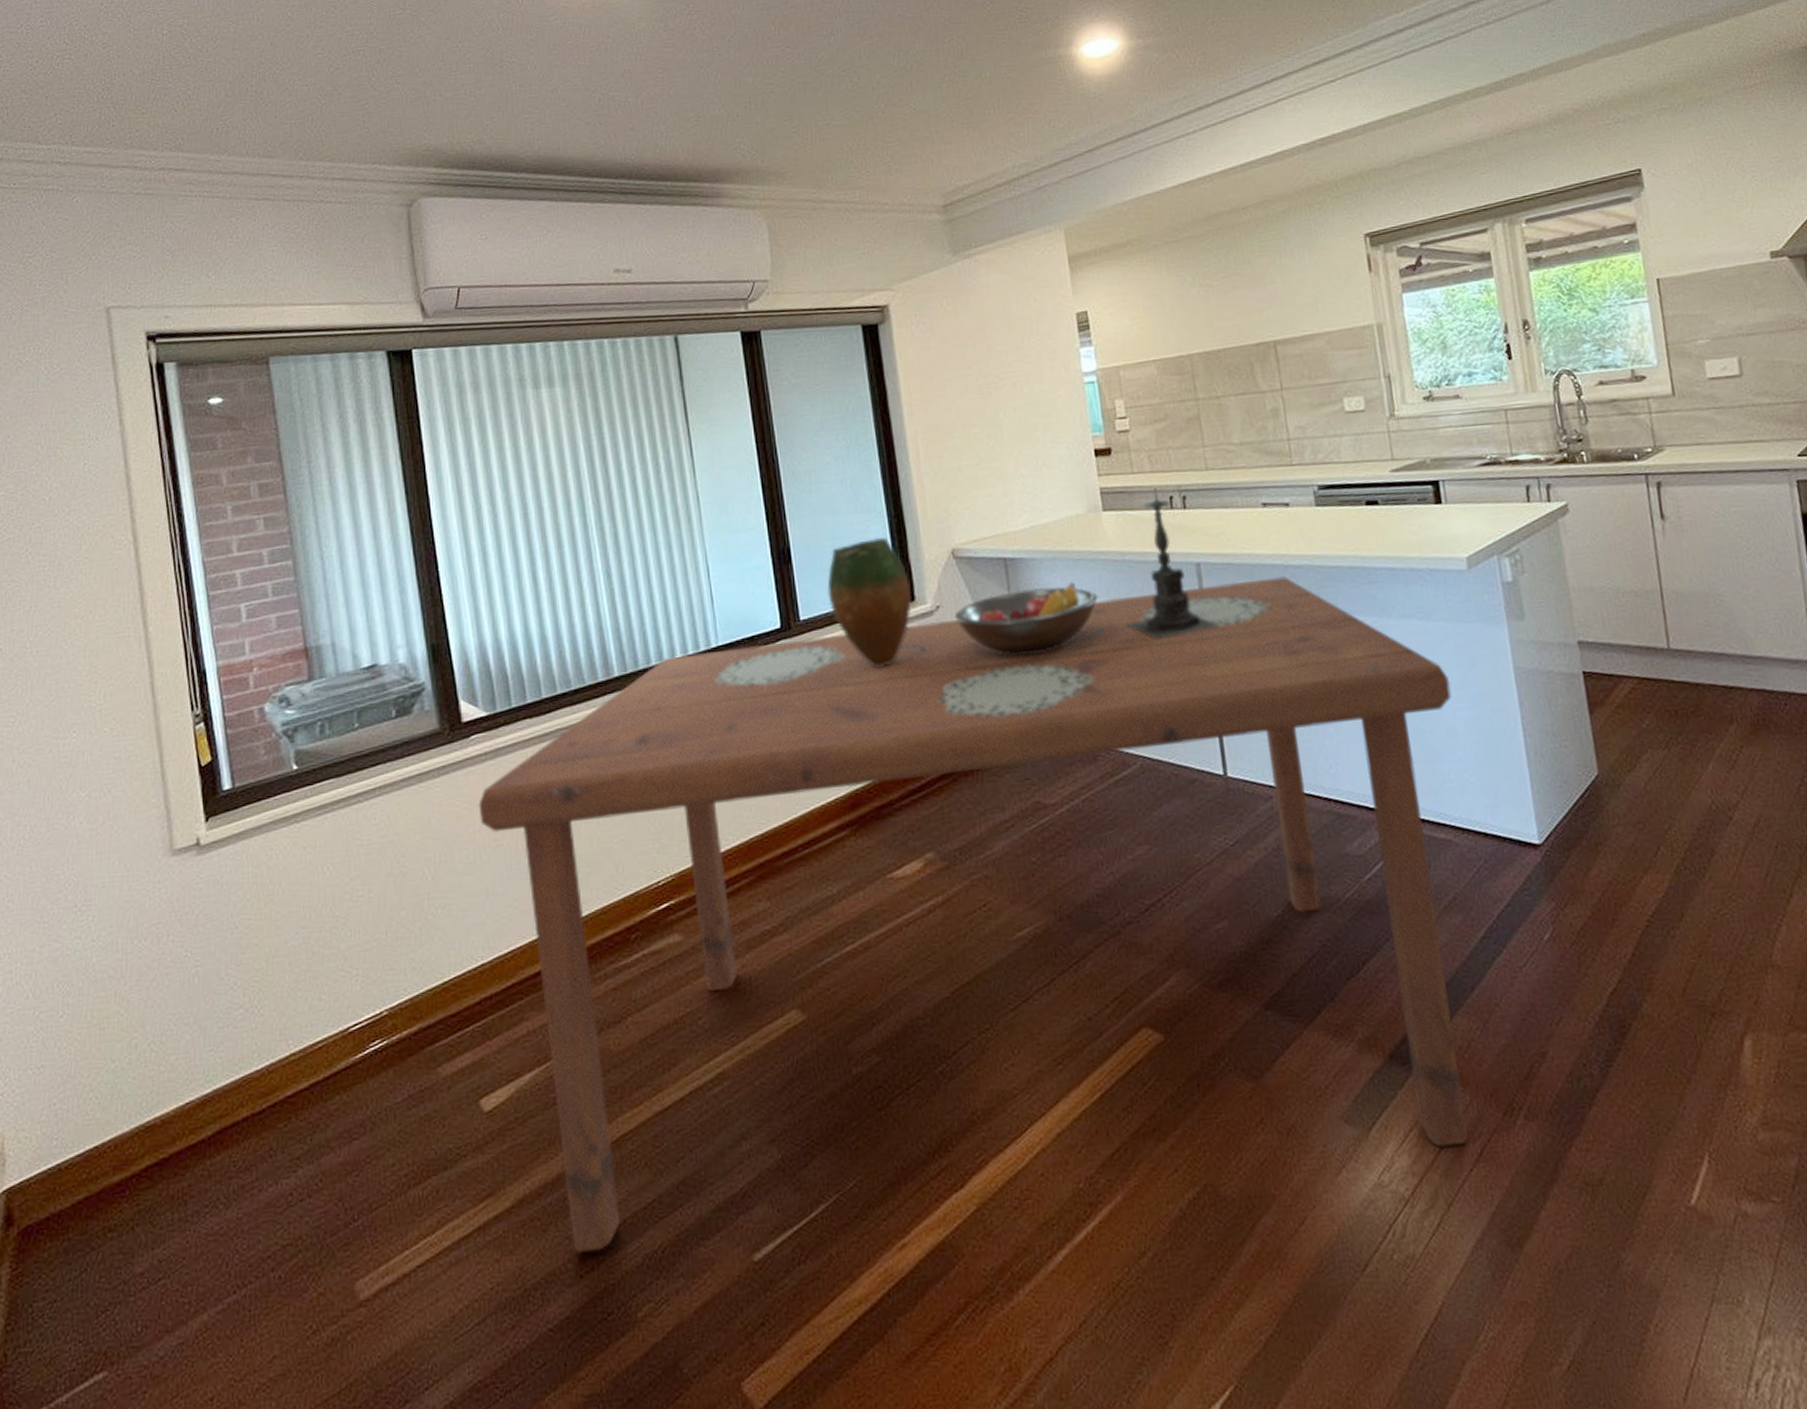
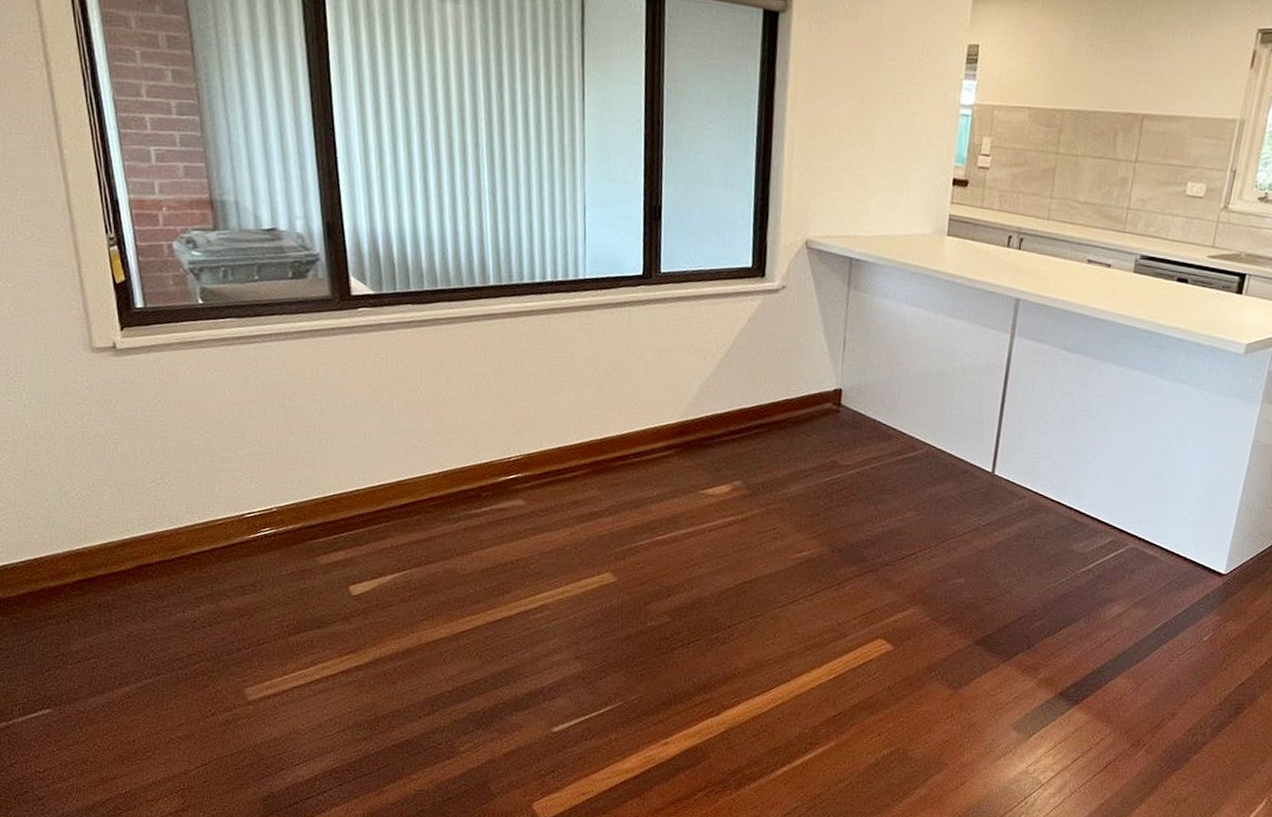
table: present [478,576,1468,1253] -> none [361,279,1198,759]
vase: present [827,537,912,667] -> none [689,214,764,327]
fruit bowl: present [954,582,1098,654] -> none [796,288,924,343]
candle holder: present [1126,488,1220,639] -> none [943,225,1022,356]

